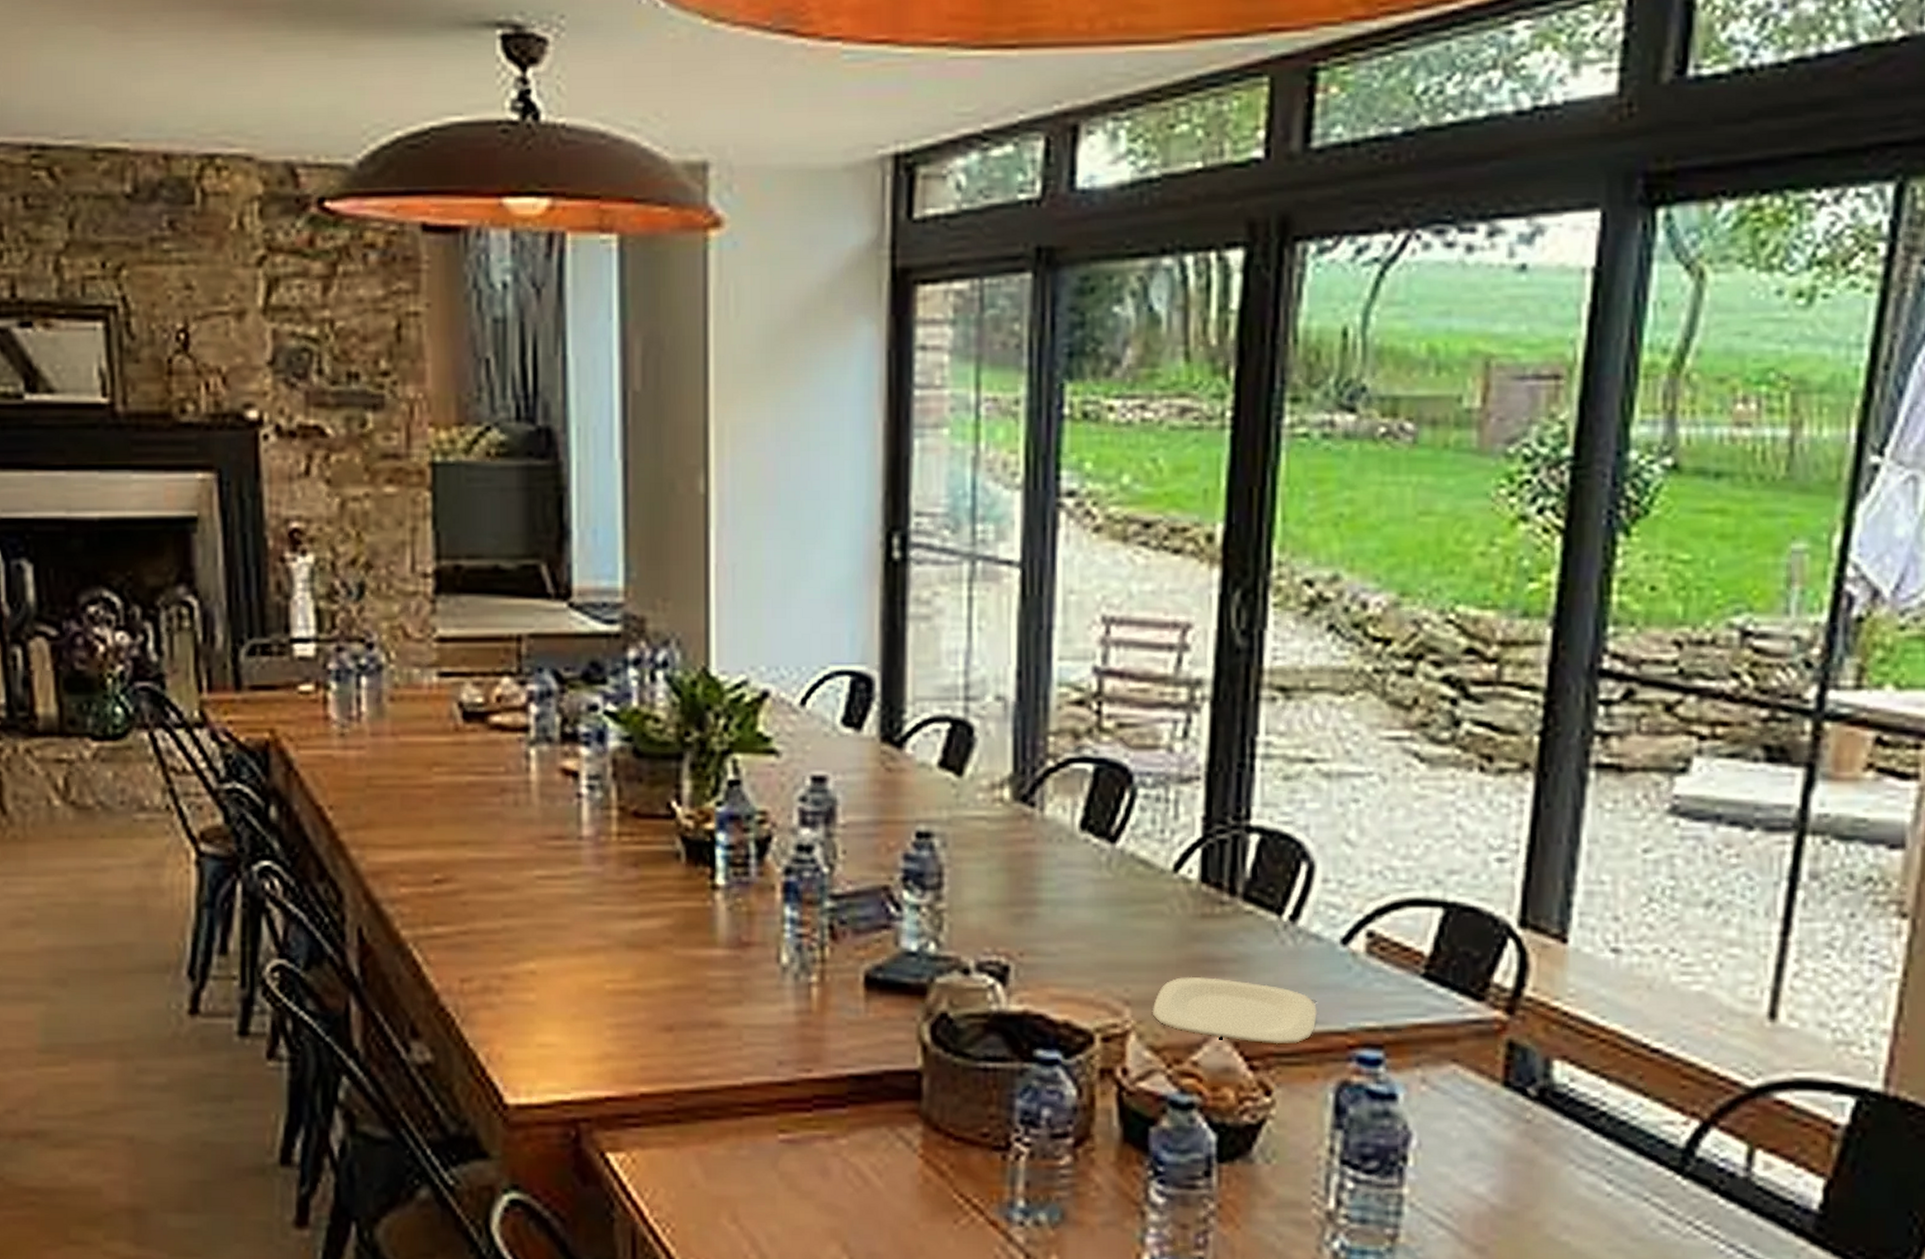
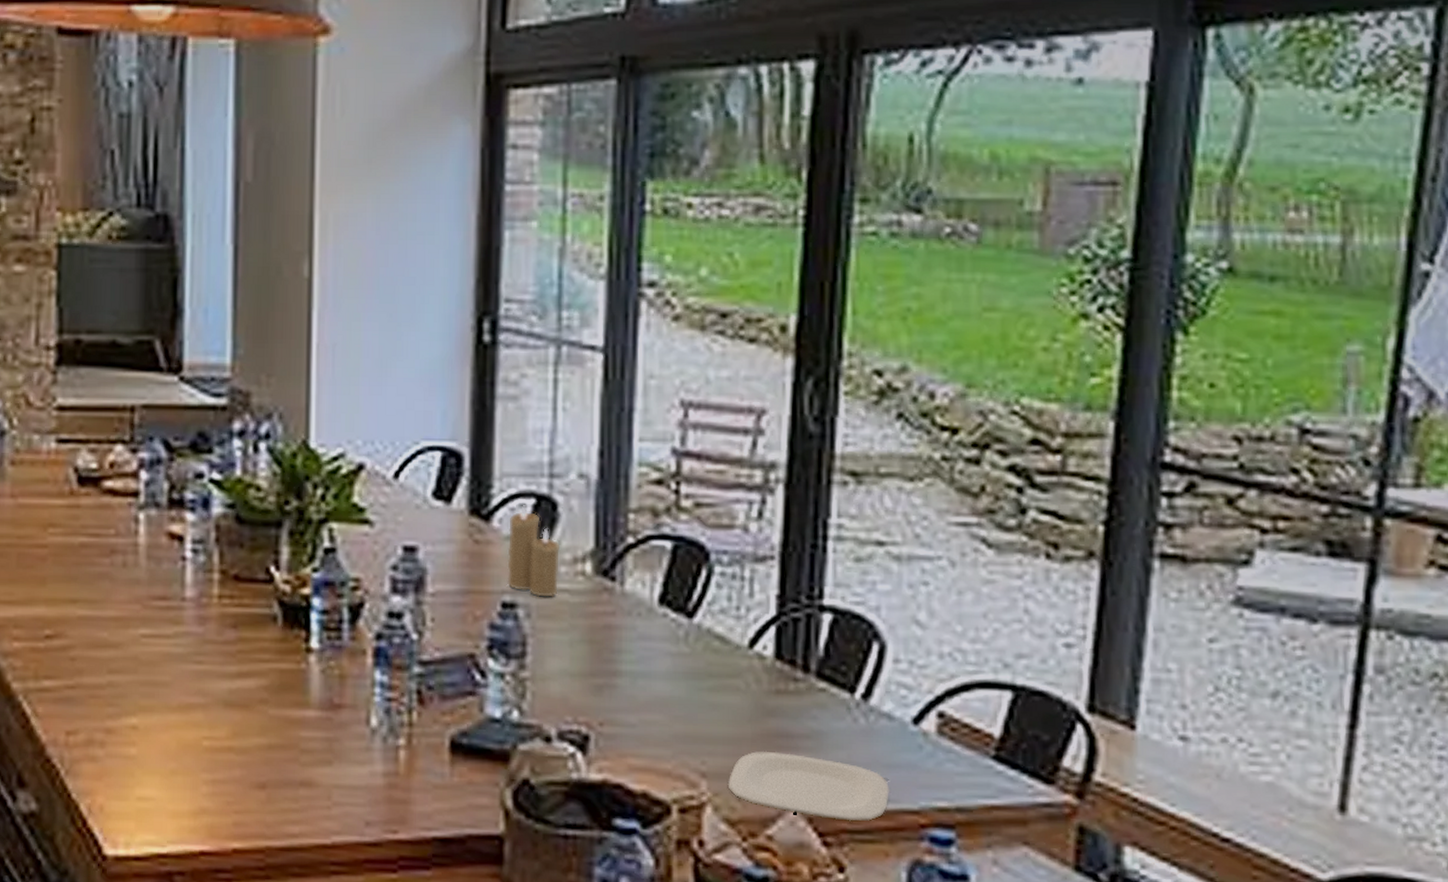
candle: none [921,730,977,825] -> present [507,505,561,597]

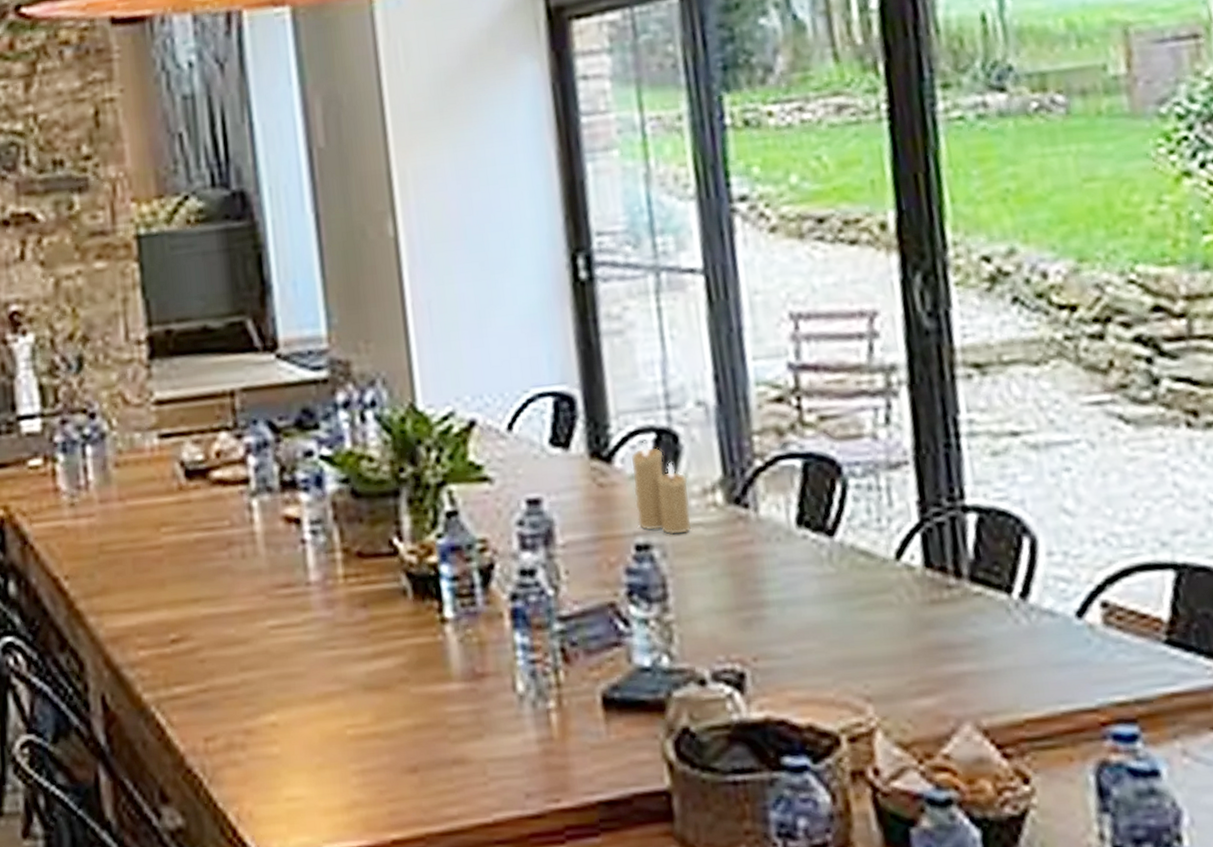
plate: present [727,751,890,822] -> none [895,664,1065,729]

